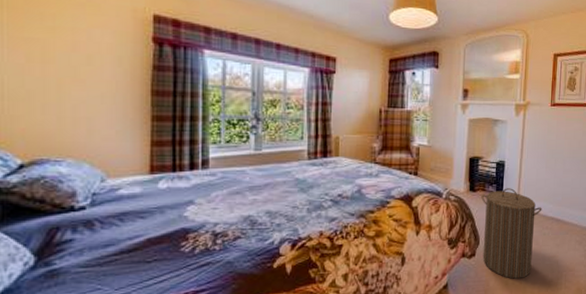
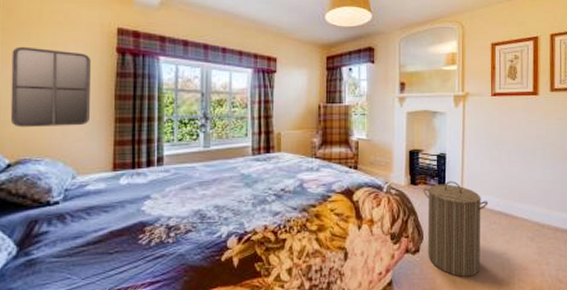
home mirror: none [21,29,121,124] -> present [10,46,91,128]

